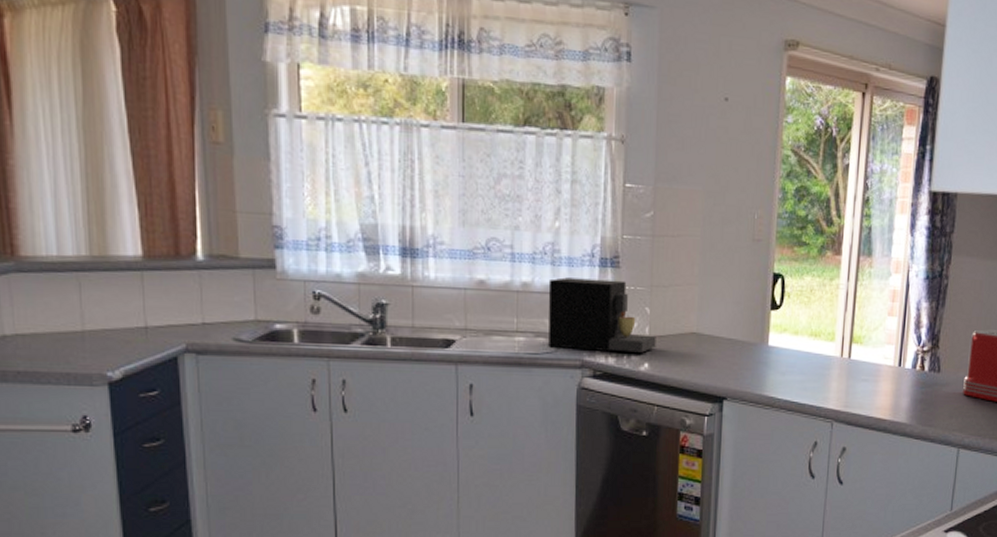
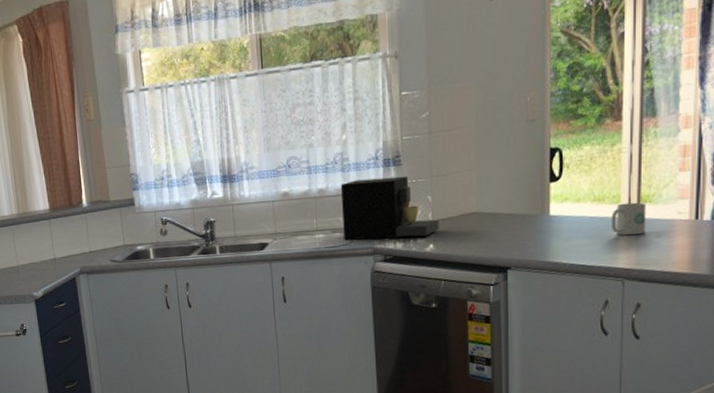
mug: none [824,341,857,376] -> present [611,202,646,236]

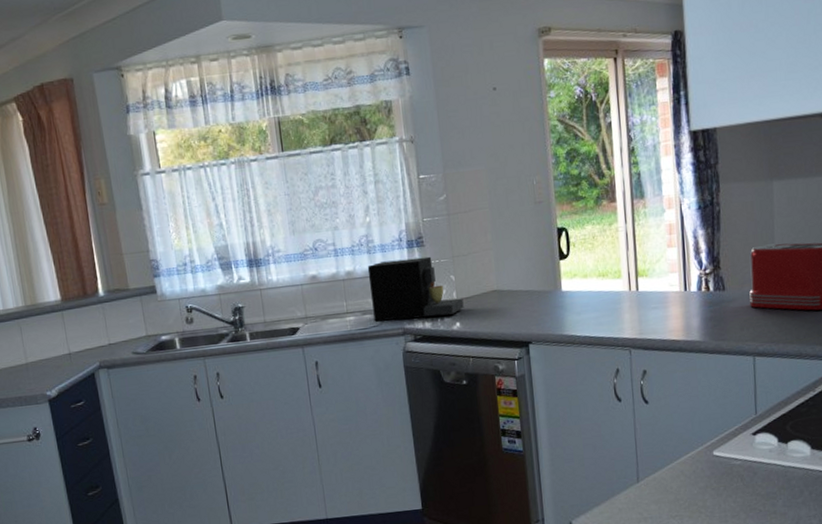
mug: present [611,202,646,236] -> none [614,276,645,308]

